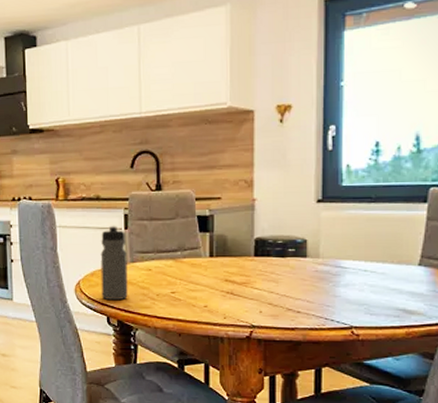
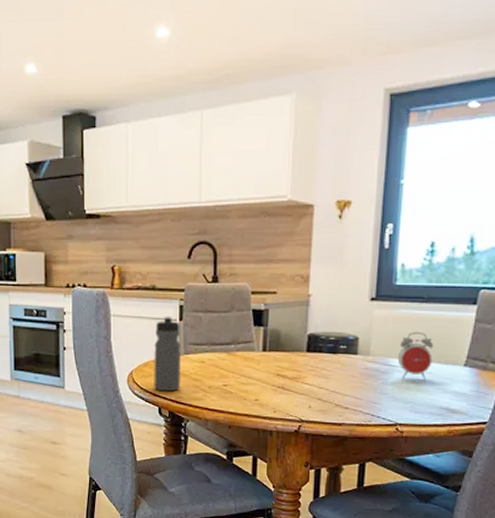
alarm clock: none [348,232,385,281] -> present [397,331,434,380]

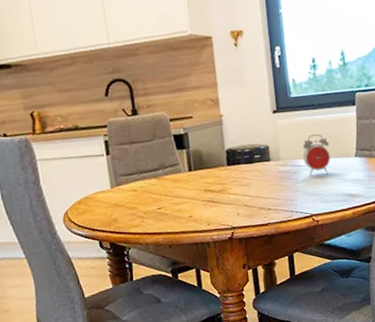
water bottle: present [154,316,181,392] -> none [84,152,117,225]

